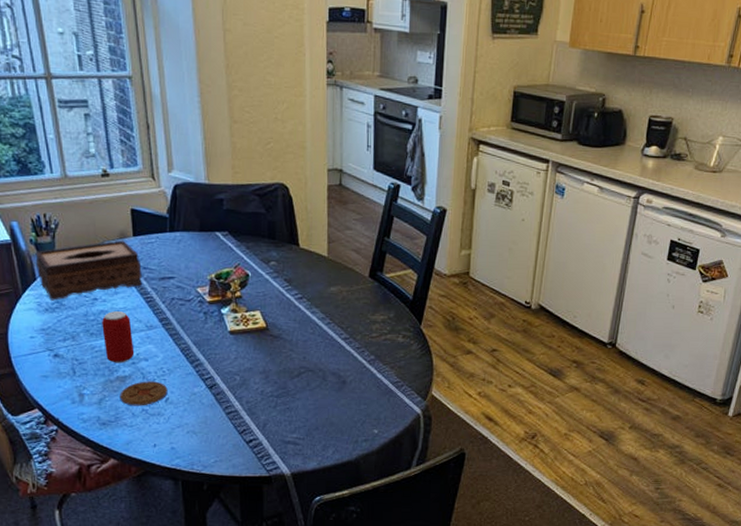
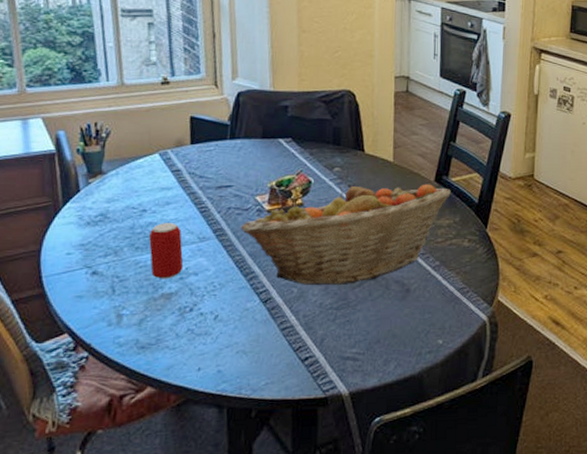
tissue box: present [35,240,142,301] -> none [81,148,198,214]
coaster: present [120,381,168,406] -> none [163,297,218,326]
fruit basket: none [184,279,385,374] -> present [240,184,451,285]

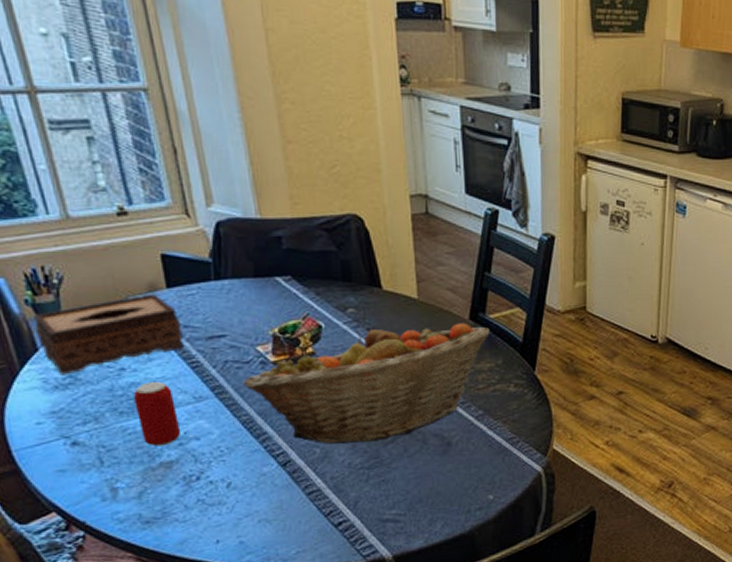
tissue box: none [81,148,198,214] -> present [33,293,184,375]

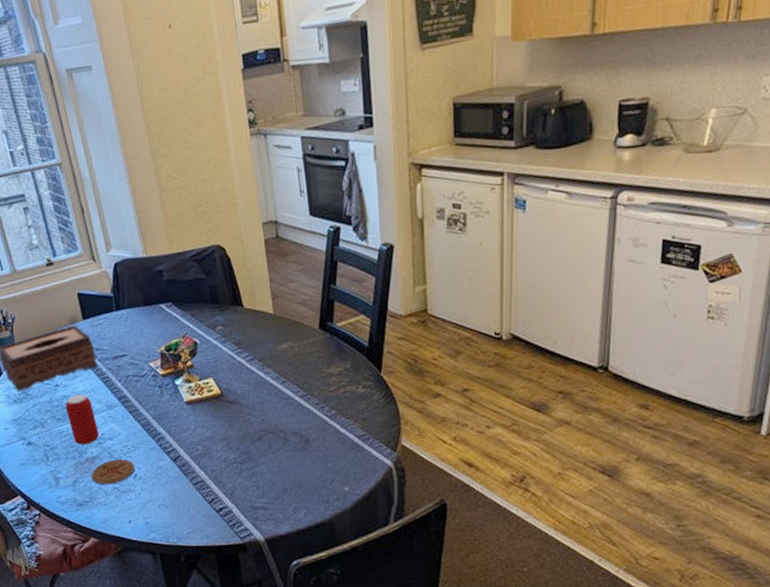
coaster: none [165,463,229,497] -> present [91,459,135,485]
fruit basket: present [243,322,490,444] -> none [141,332,338,442]

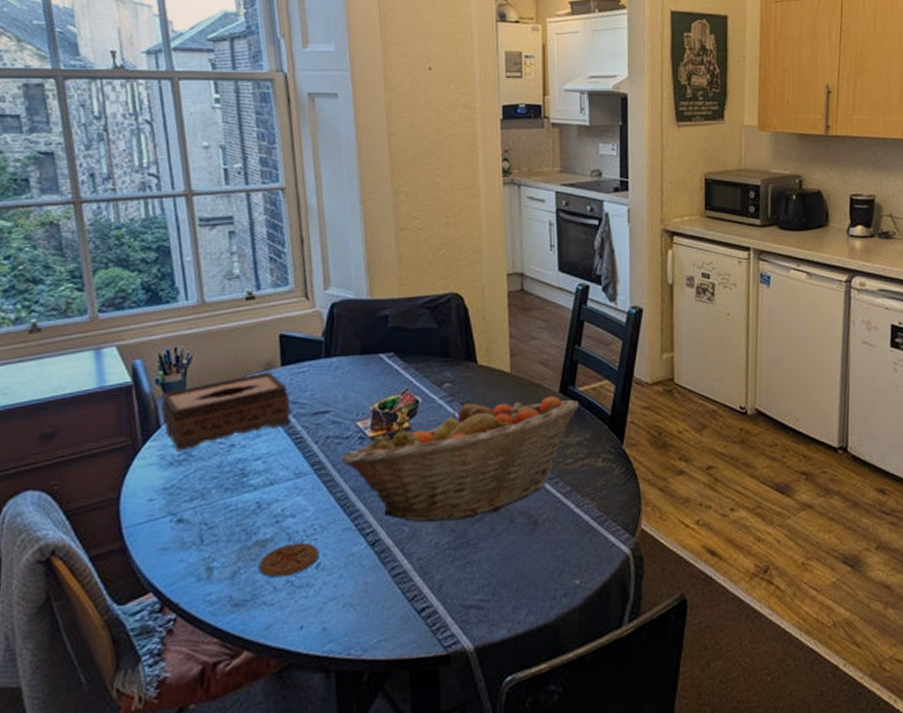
beverage can: present [65,394,100,445] -> none [239,458,279,524]
fruit basket: none [141,332,338,442] -> present [341,396,579,522]

